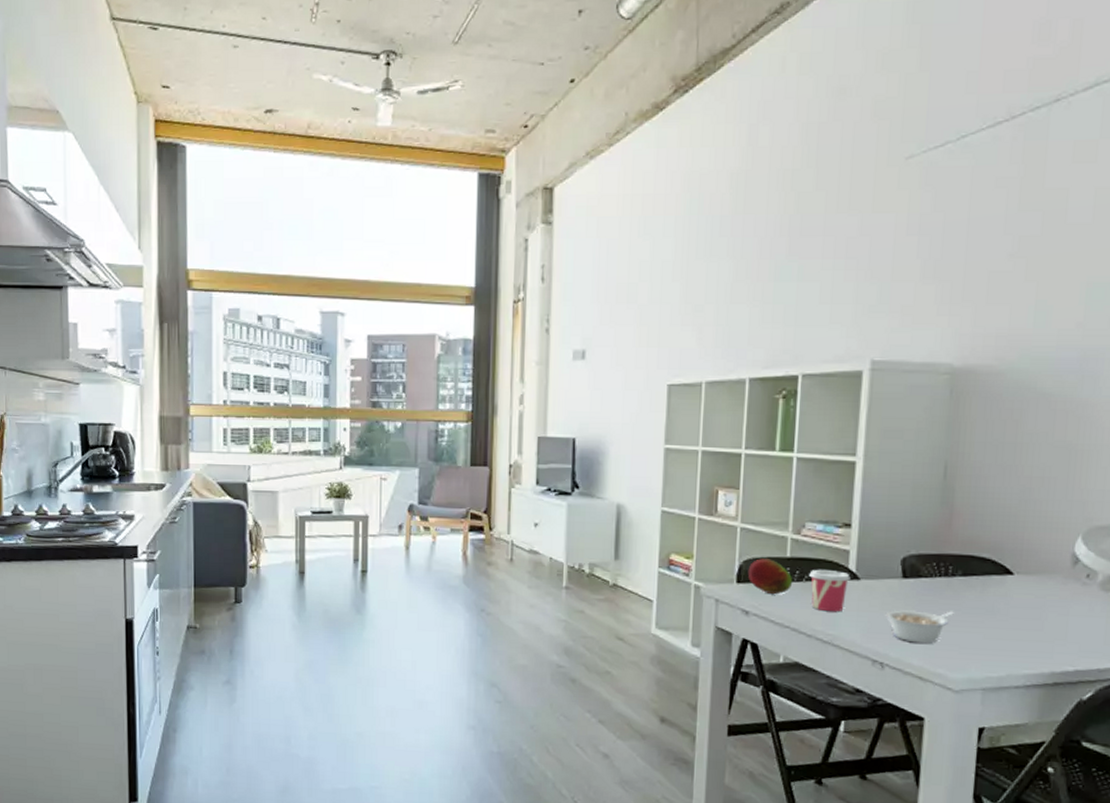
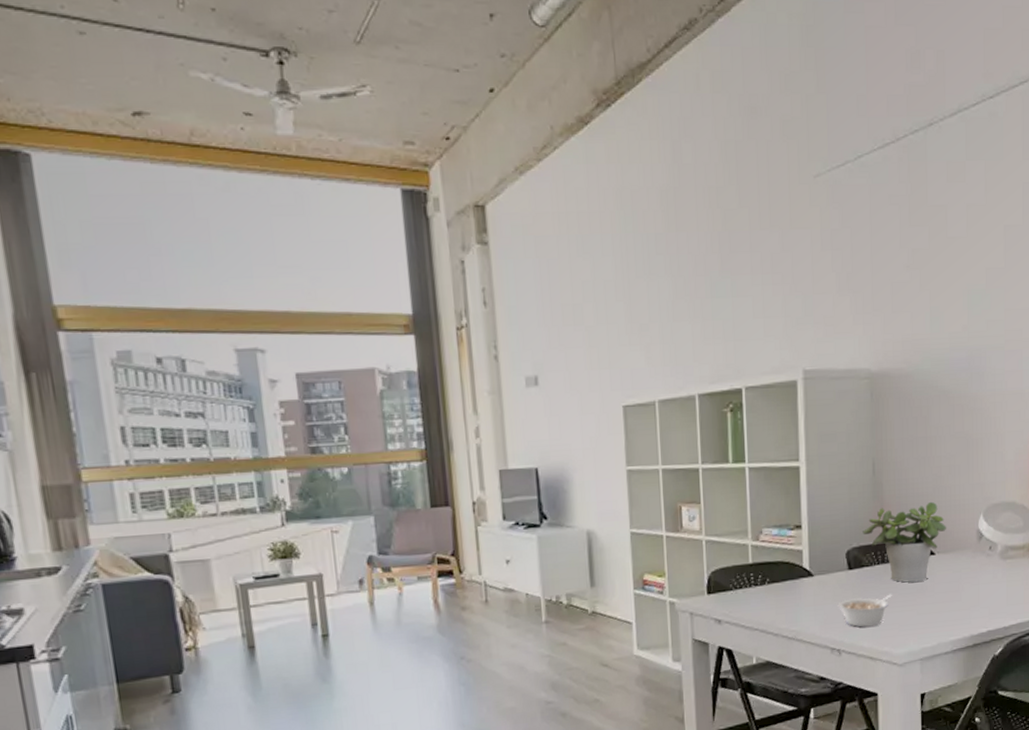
fruit: present [747,558,793,595] -> none [716,567,757,601]
cup: present [809,569,852,612] -> none [770,570,807,610]
potted plant: none [924,515,1033,602] -> present [862,501,947,583]

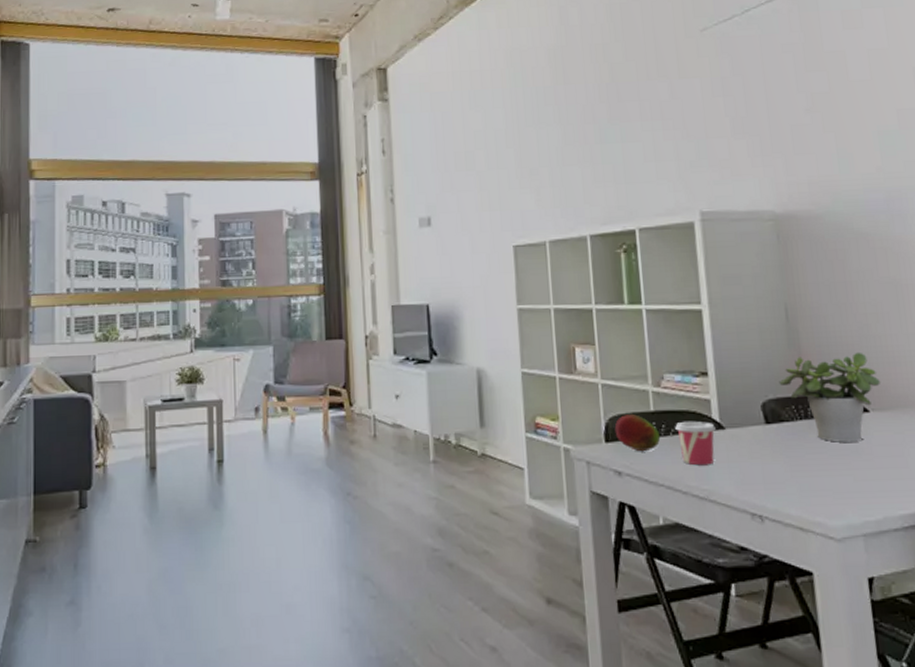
fruit: none [716,567,757,601] -> present [614,414,661,452]
cup: none [770,570,807,610] -> present [675,421,717,466]
legume: present [837,594,892,627] -> none [755,454,821,491]

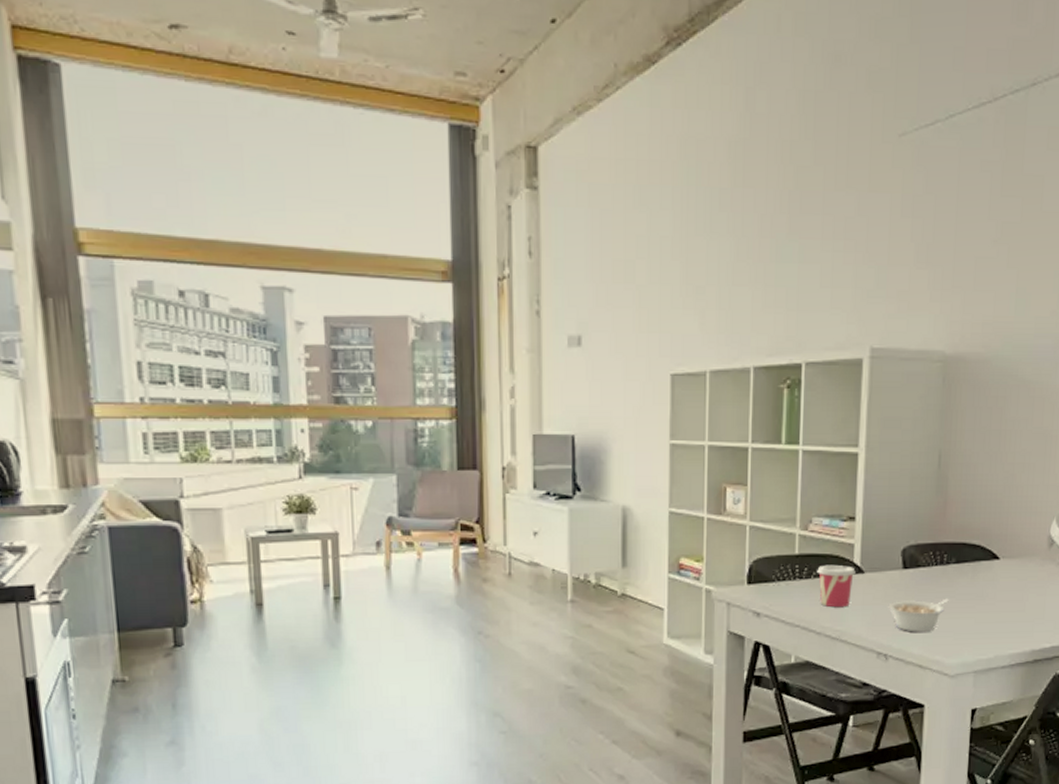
fruit: present [614,414,661,452] -> none [758,557,802,594]
legume: none [755,454,821,491] -> present [888,598,949,632]
potted plant: present [779,352,881,442] -> none [922,501,1016,587]

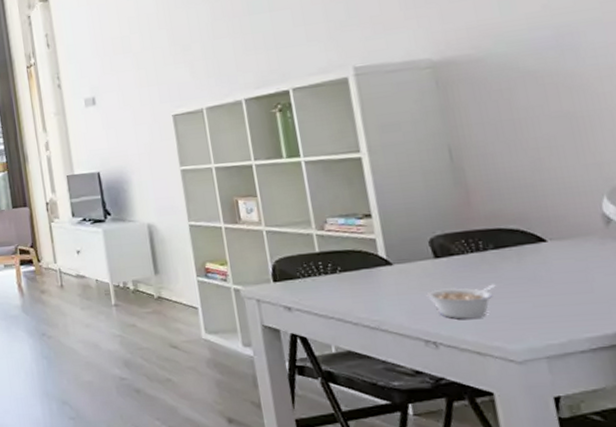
cup: present [817,564,857,608] -> none [341,259,384,299]

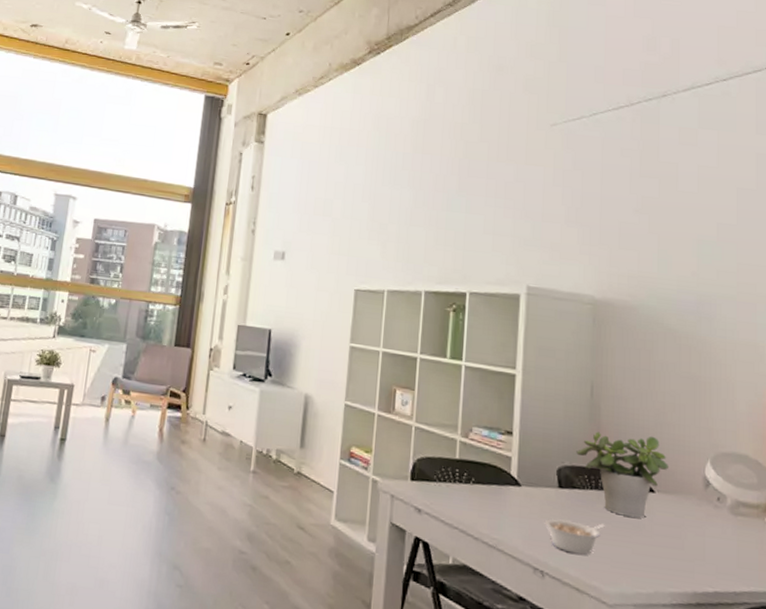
potted plant: none [446,185,559,272] -> present [576,431,670,518]

